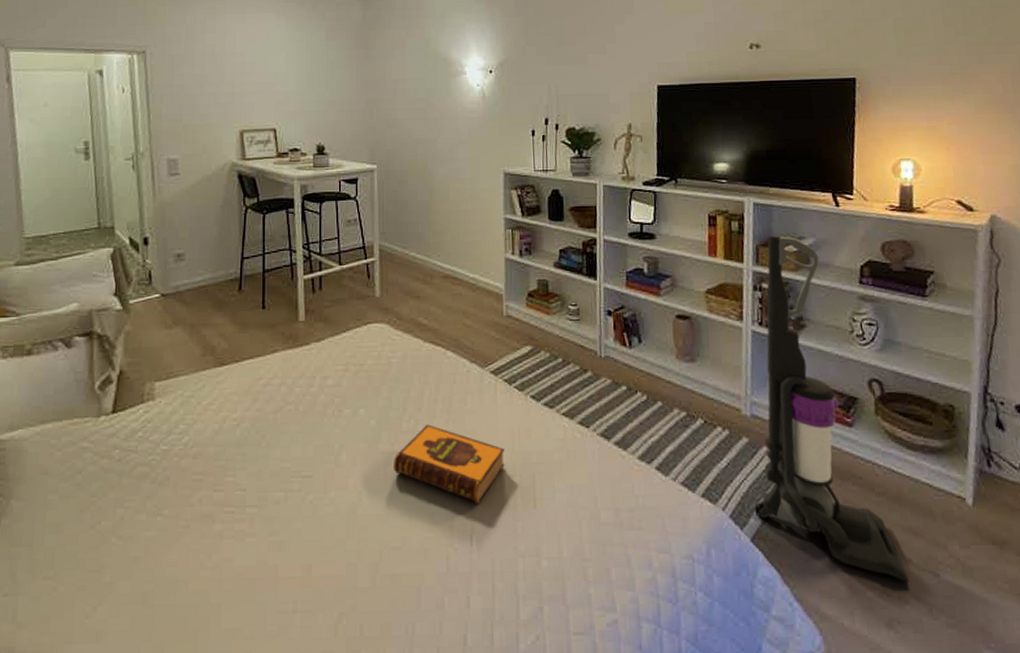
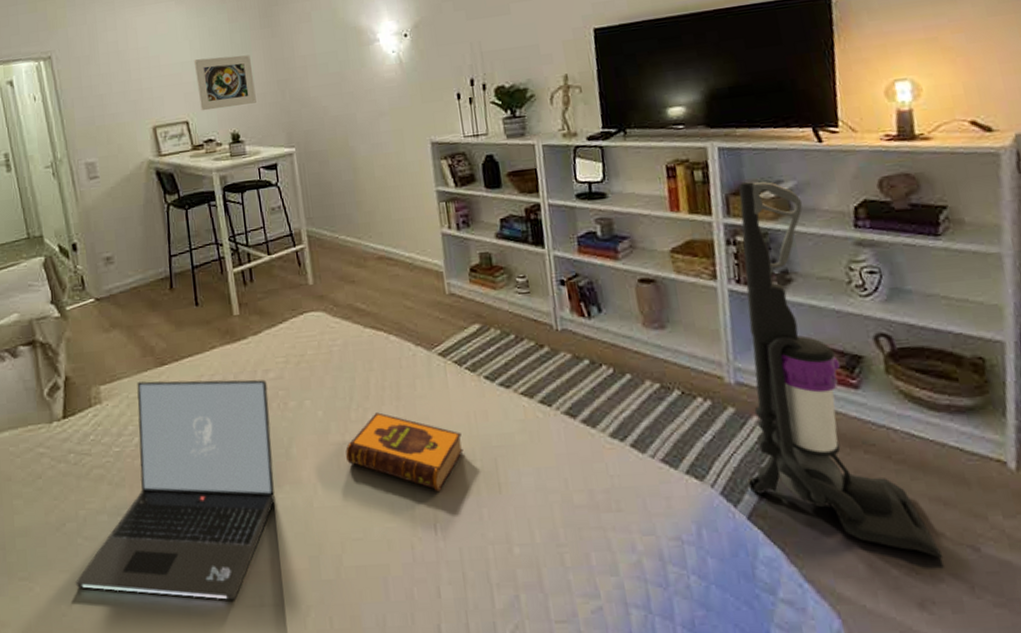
laptop: none [104,380,324,605] -> present [75,379,275,600]
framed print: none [288,71,344,121] -> present [193,55,256,111]

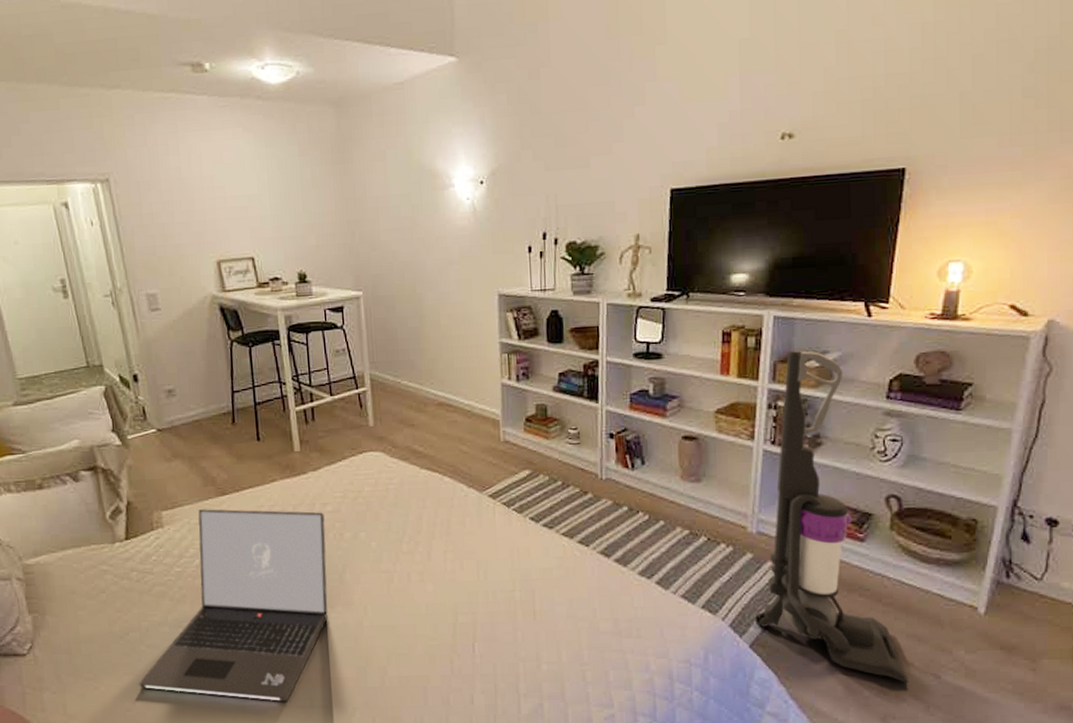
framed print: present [193,55,256,111] -> none [261,191,325,248]
hardback book: present [345,412,464,491] -> none [395,546,505,616]

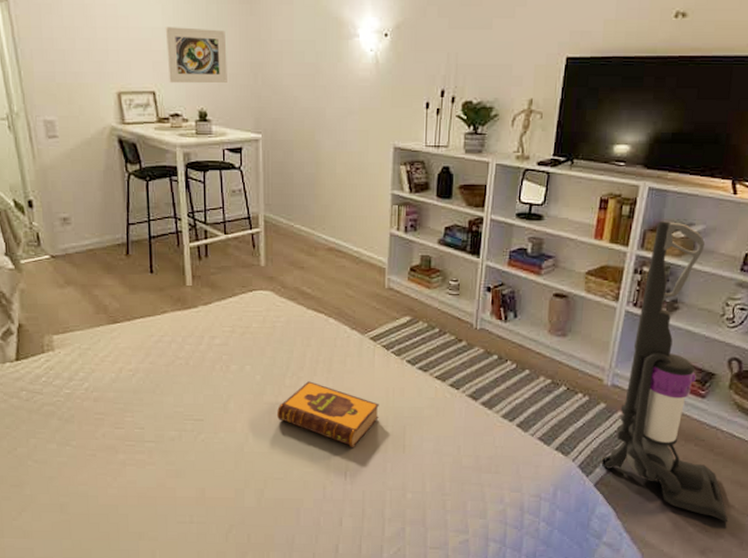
laptop: present [139,509,328,701] -> none [25,335,213,517]
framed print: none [261,191,325,248] -> present [165,27,227,84]
hardback book: none [395,546,505,616] -> present [276,381,379,447]

